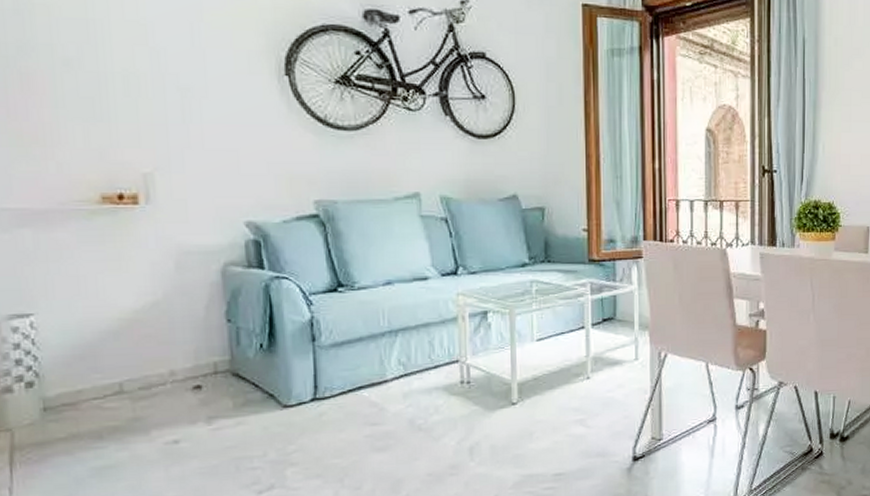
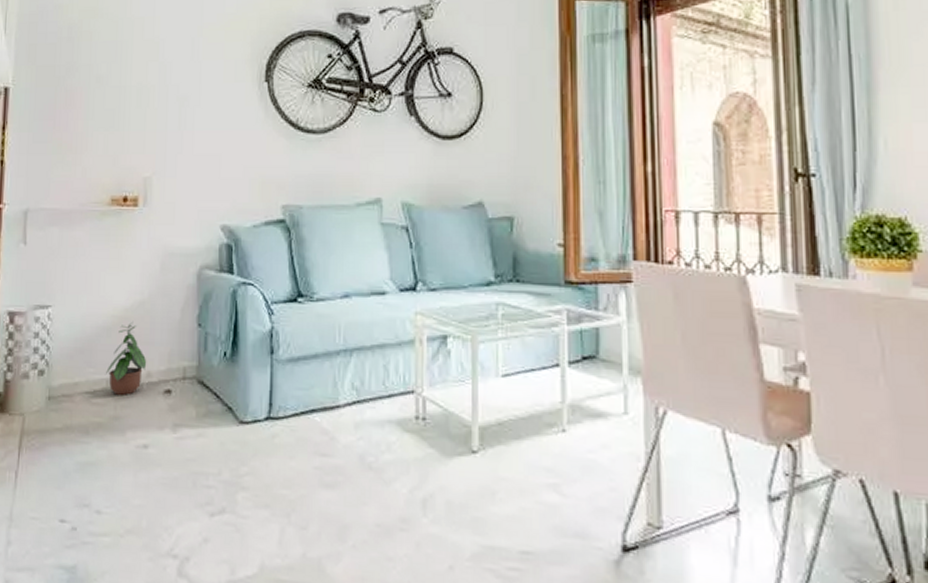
potted plant: none [117,324,169,397] -> present [106,322,147,395]

